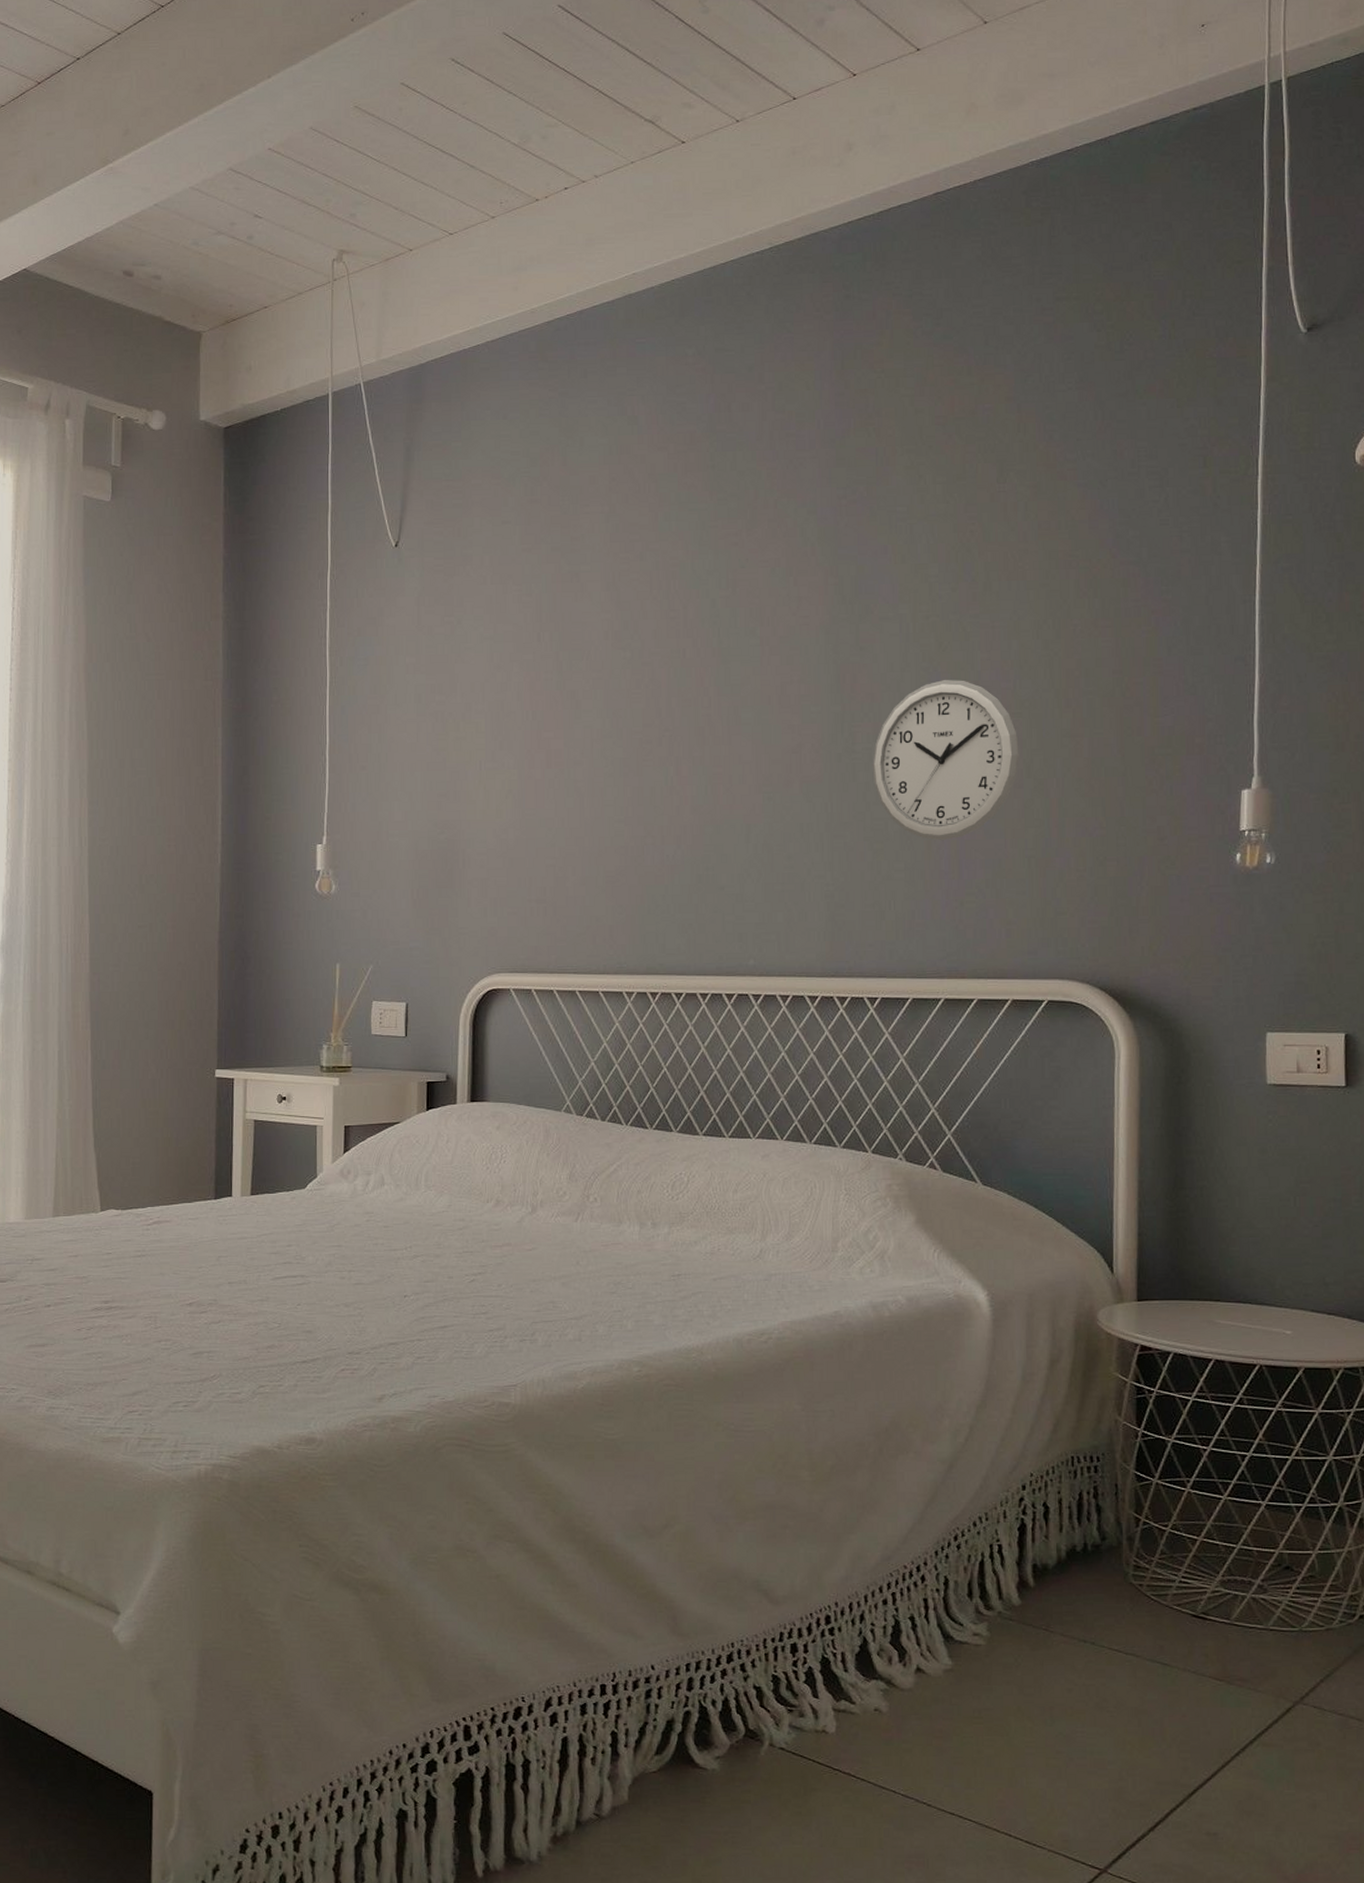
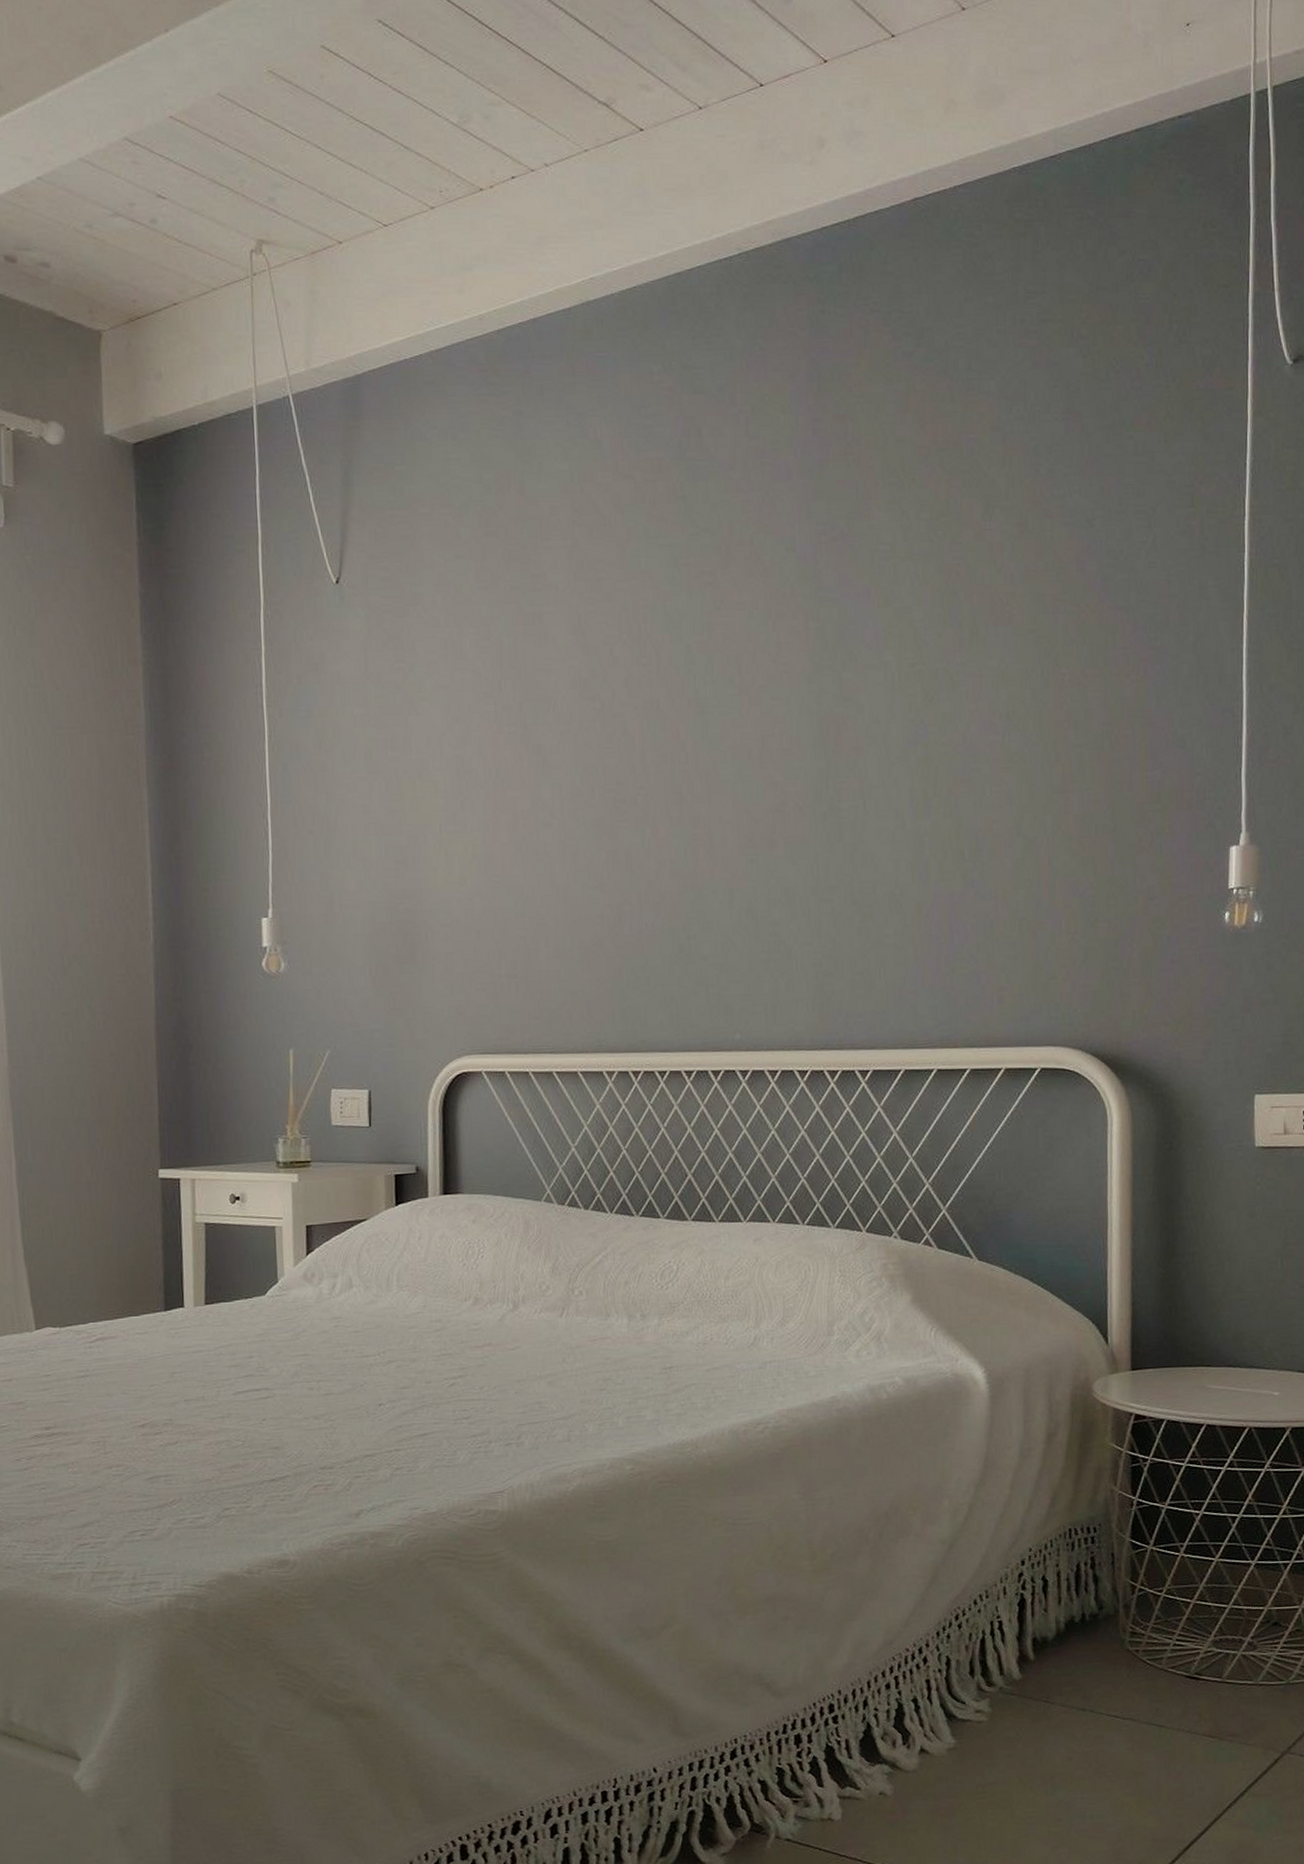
wall clock: present [872,680,1019,841] -> none [858,732,1009,904]

